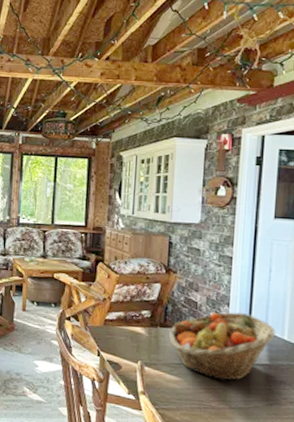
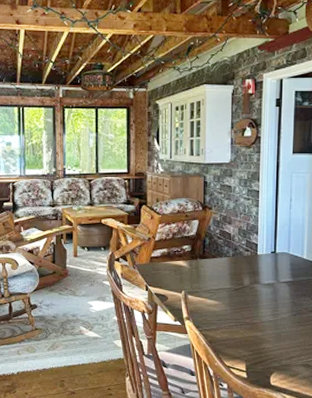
fruit basket: present [169,312,276,381] -> none [208,239,297,300]

